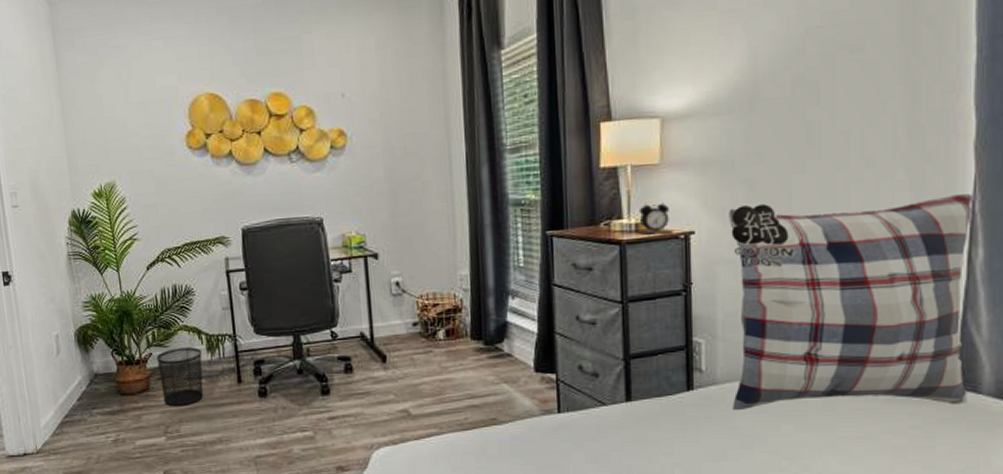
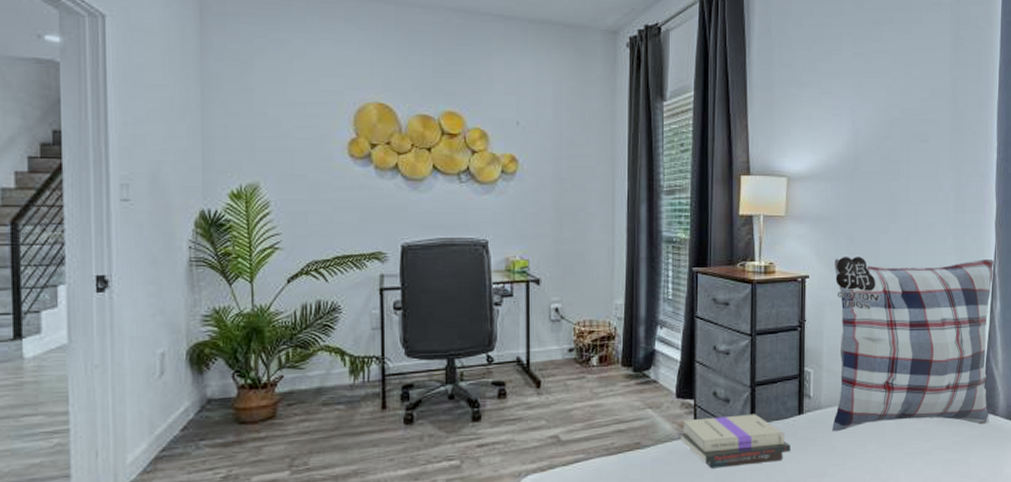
waste bin: present [156,347,203,407] -> none [288,370,344,437]
books: none [542,389,678,447] -> present [680,414,791,469]
alarm clock: present [637,201,673,235] -> none [766,248,793,276]

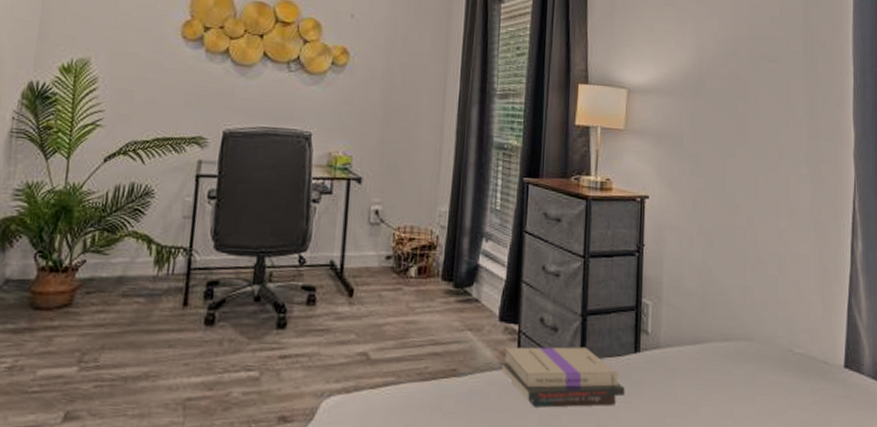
cushion: present [832,257,994,431] -> none [672,178,854,384]

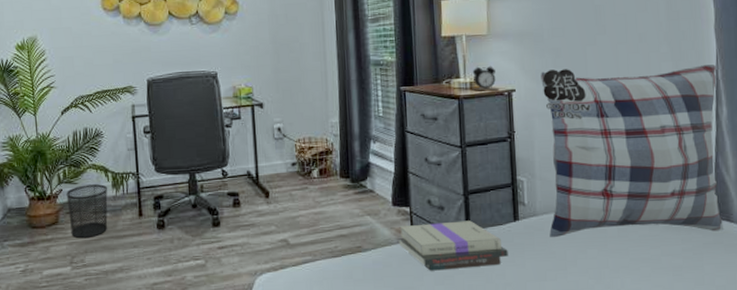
waste bin: none [87,257,149,330] -> present [66,184,108,239]
alarm clock: none [602,163,631,195] -> present [472,64,499,92]
cushion: none [672,178,854,384] -> present [541,65,724,237]

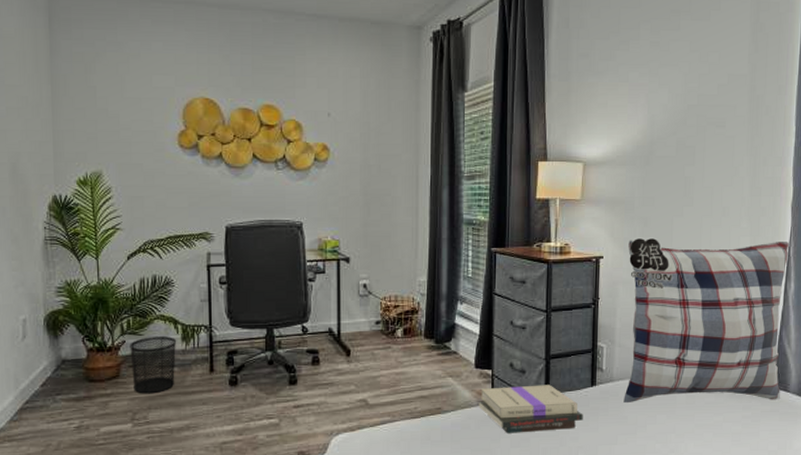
alarm clock: present [472,64,499,92] -> none [561,230,587,257]

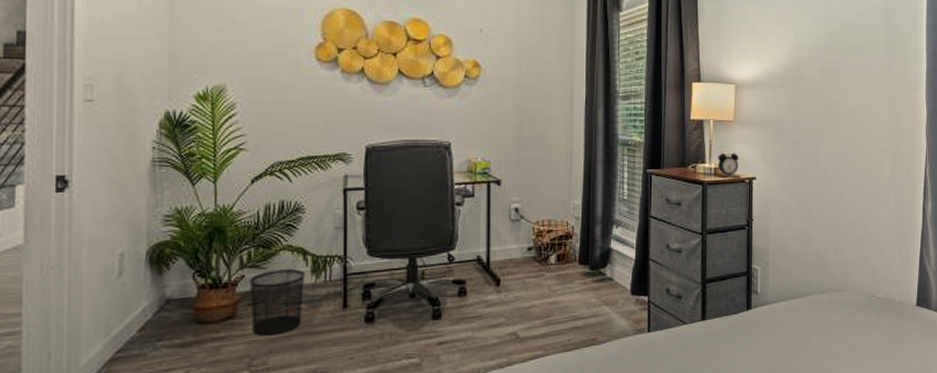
books: present [479,384,583,433] -> none [635,310,740,363]
alarm clock: none [561,230,587,257] -> present [716,151,741,178]
cushion: present [624,238,789,402] -> none [778,159,926,326]

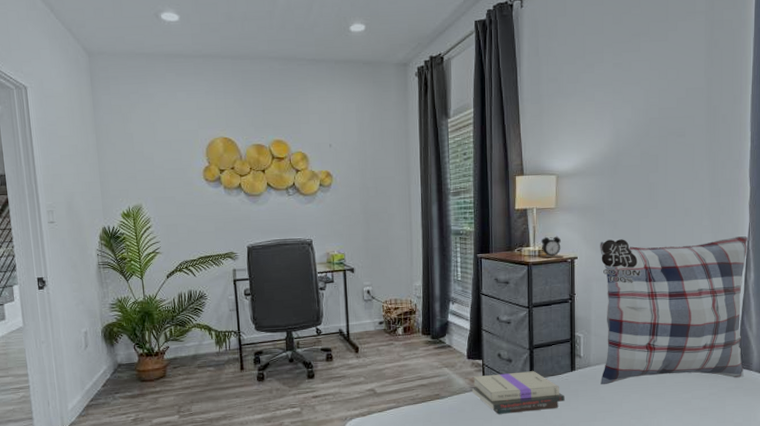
waste bin: present [249,269,306,336] -> none [173,341,212,391]
books: none [635,310,740,363] -> present [472,371,565,414]
cushion: none [778,159,926,326] -> present [600,236,748,384]

